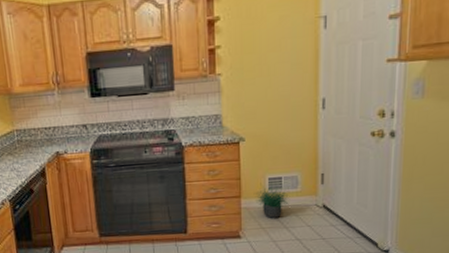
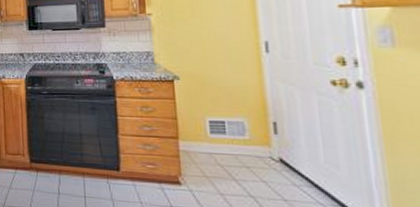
potted plant: present [253,184,289,219] -> none [192,126,236,168]

